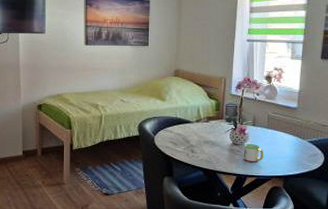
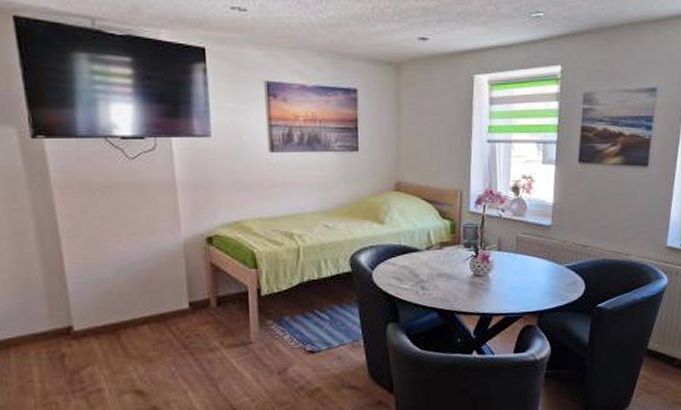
mug: present [243,143,263,162] -> none [487,273,512,297]

